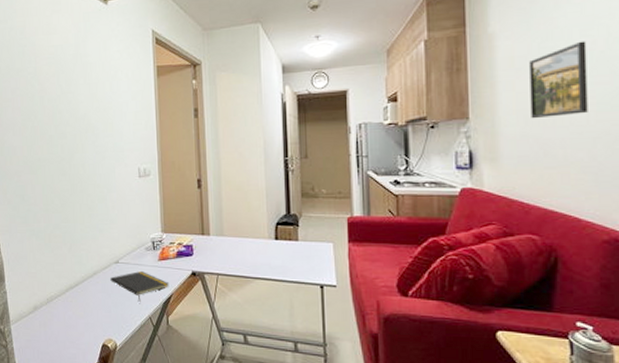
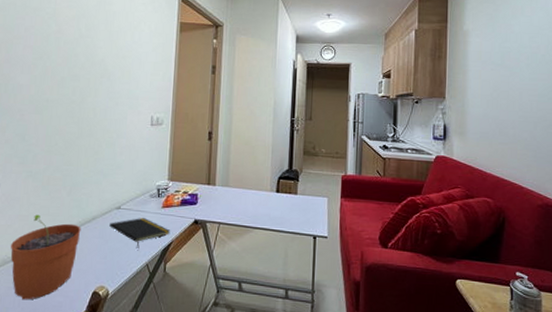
plant pot: none [24,271,85,352] -> present [10,214,81,300]
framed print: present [529,41,588,119] -> none [491,45,533,103]

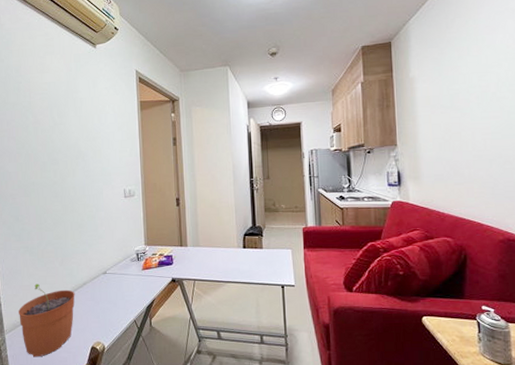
notepad: present [109,217,171,250] -> none [99,279,152,308]

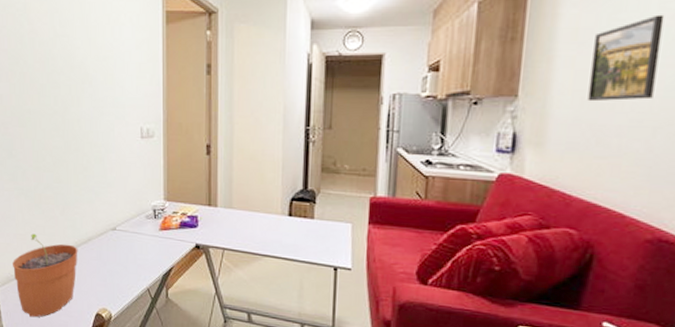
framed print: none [441,84,485,146] -> present [588,14,665,102]

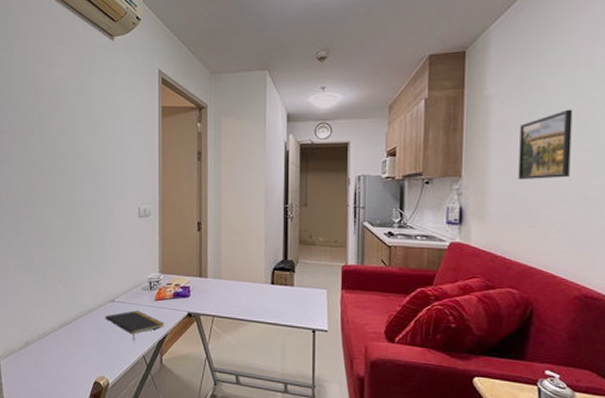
plant pot: present [12,233,78,318] -> none [15,307,79,388]
notepad: none [106,239,171,274] -> present [105,310,165,342]

